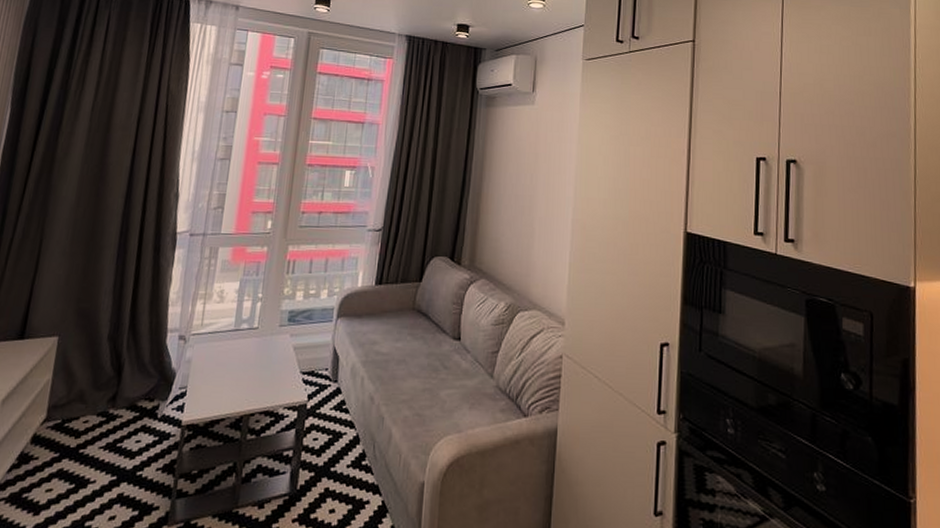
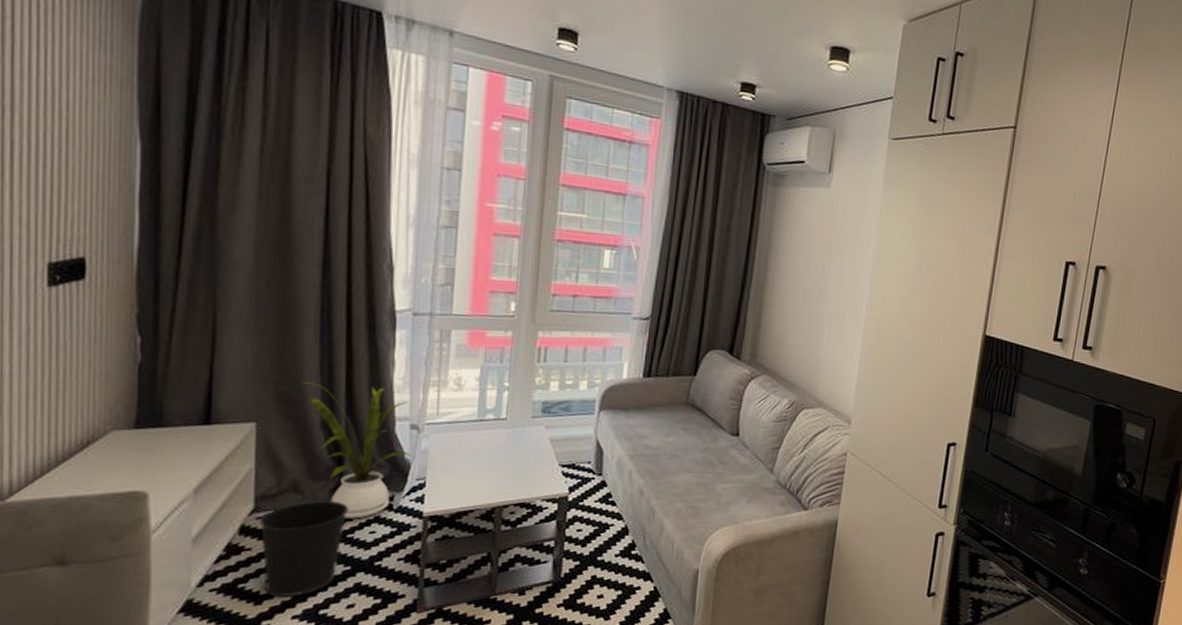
wastebasket: none [44,410,121,507] -> present [259,500,348,597]
house plant: none [98,299,179,428] -> present [302,382,412,519]

